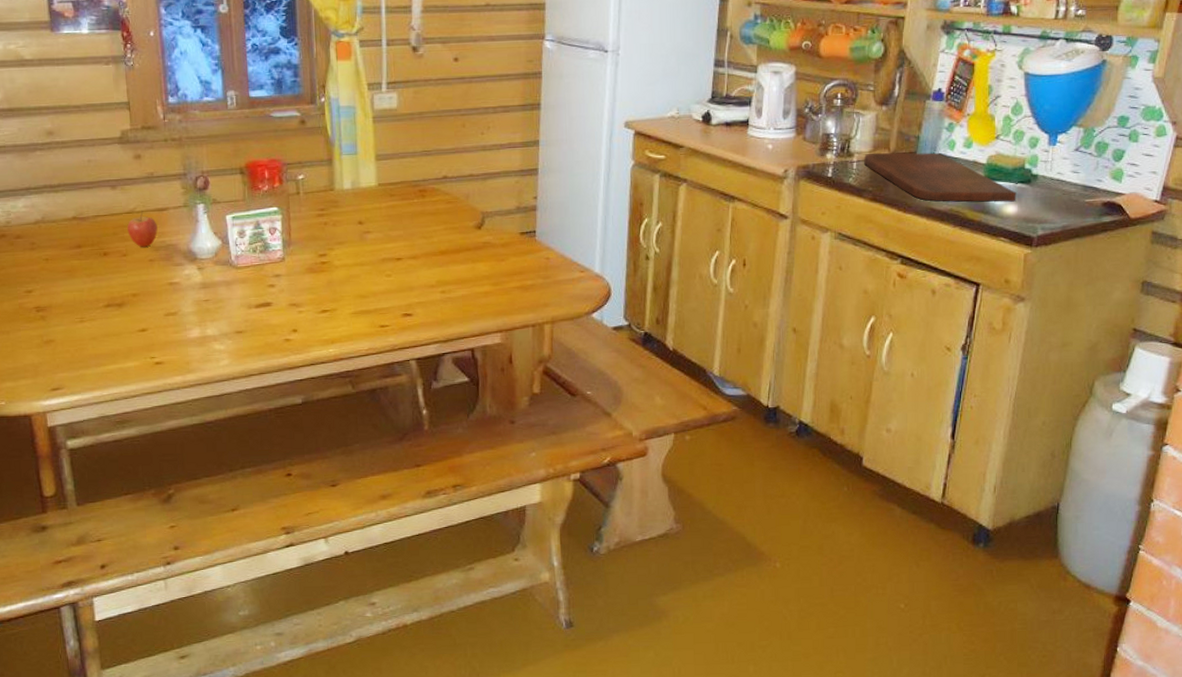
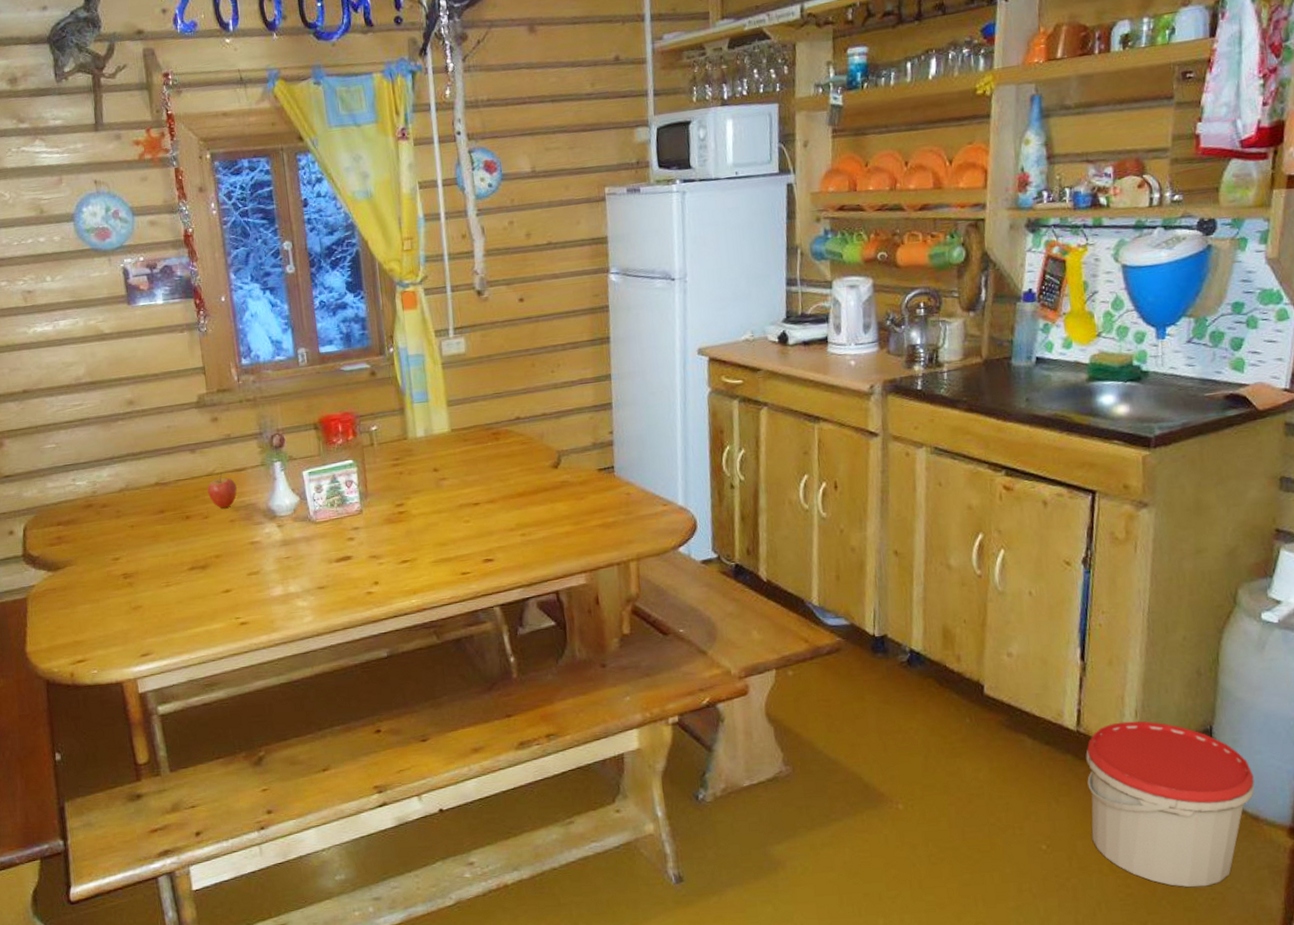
cutting board: present [864,152,1016,202] -> none [954,356,1127,407]
bucket: none [945,496,1090,646] -> present [1085,721,1255,888]

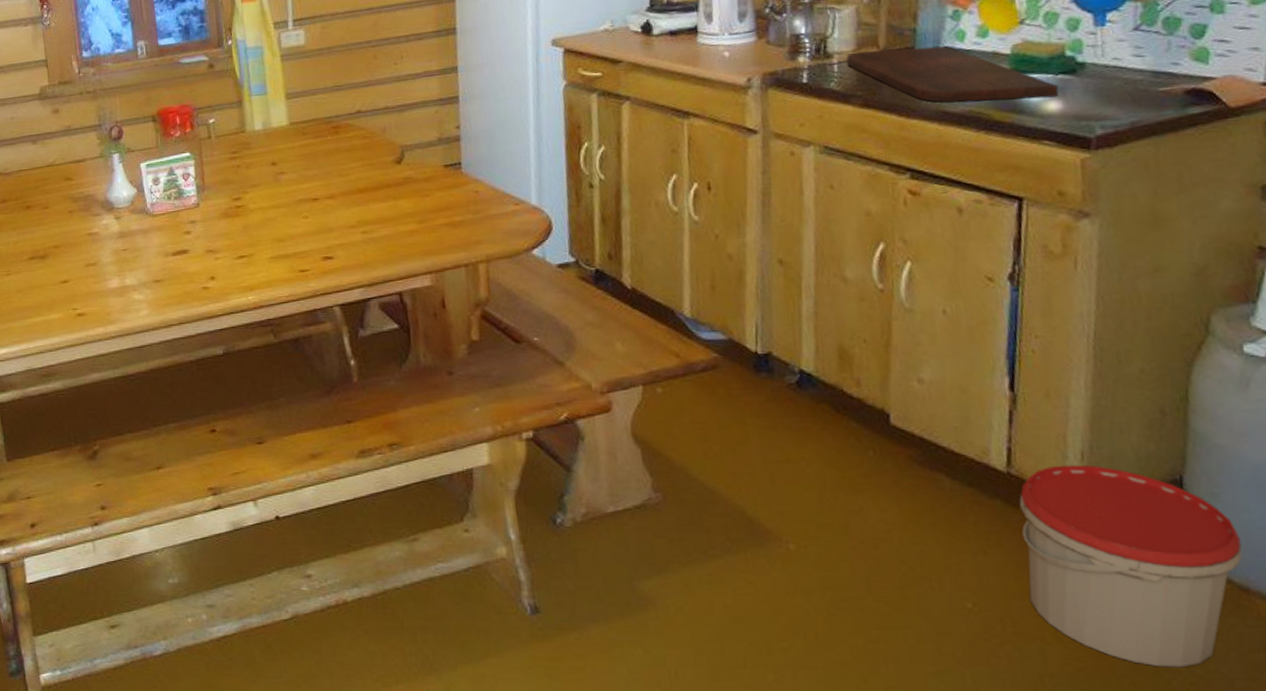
fruit: present [207,472,237,508] -> none [48,163,76,199]
cutting board: none [954,356,1127,407] -> present [846,46,1059,103]

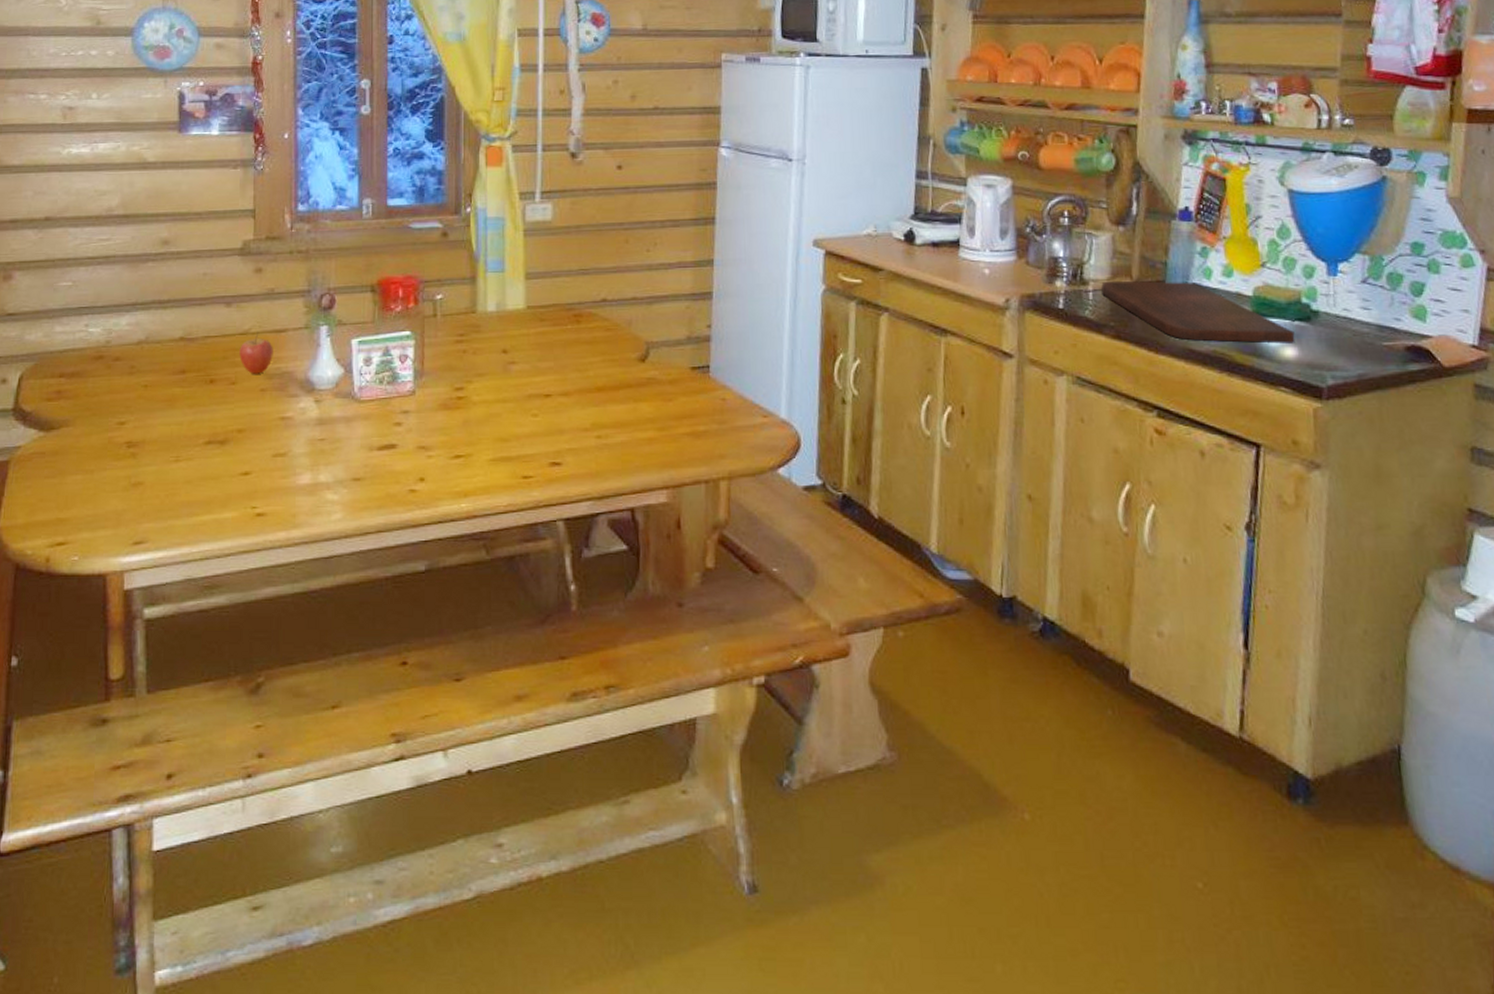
fruit: none [48,163,76,199] -> present [239,332,273,374]
bucket: present [1019,464,1243,668] -> none [1250,731,1454,956]

